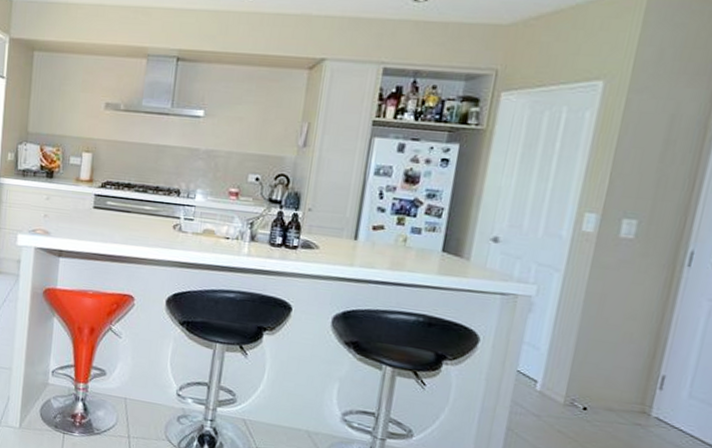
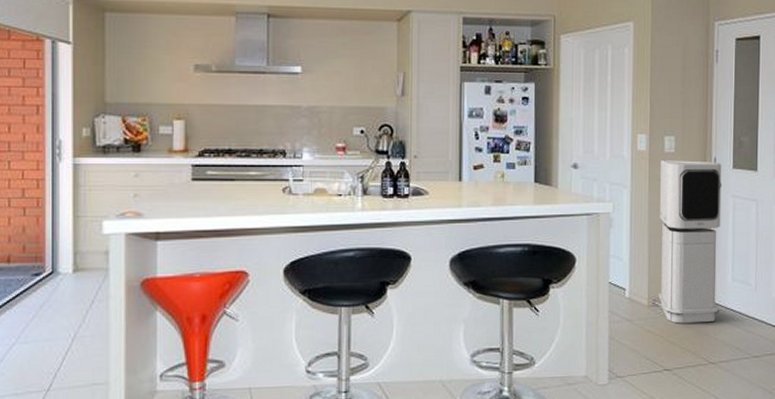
air purifier: none [579,246,701,438] -> present [659,160,722,324]

